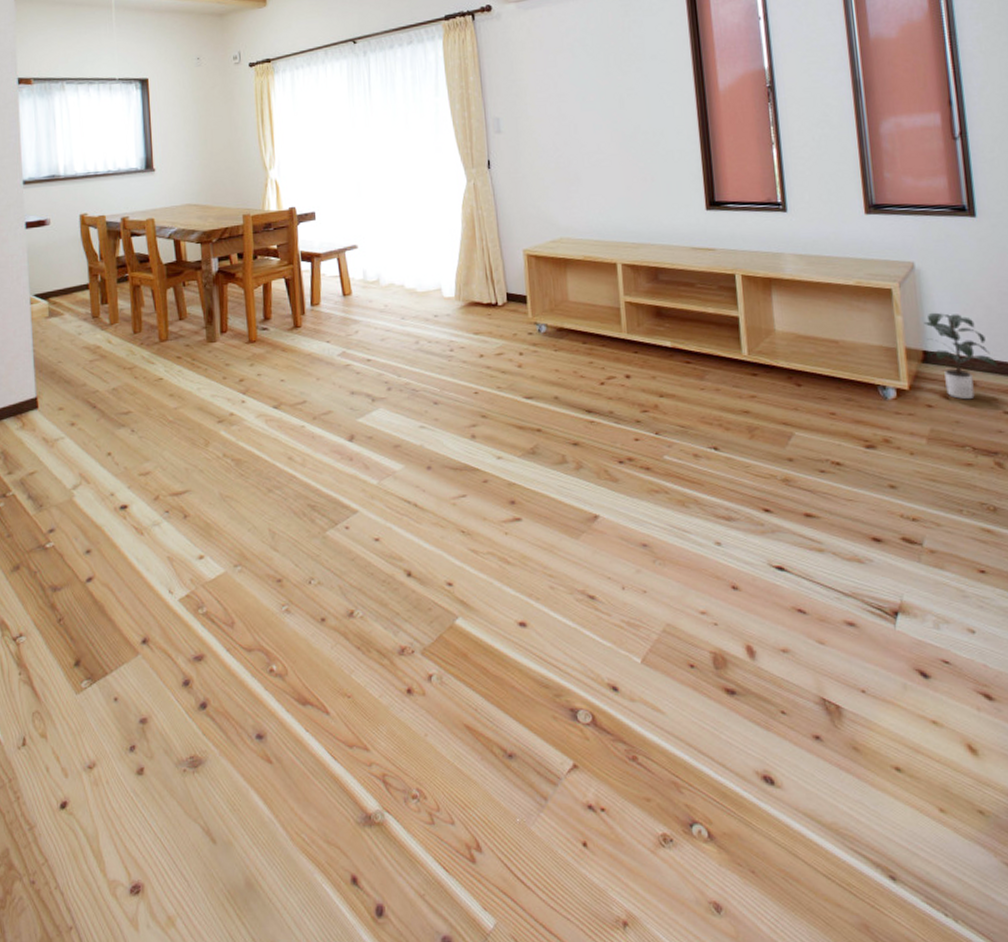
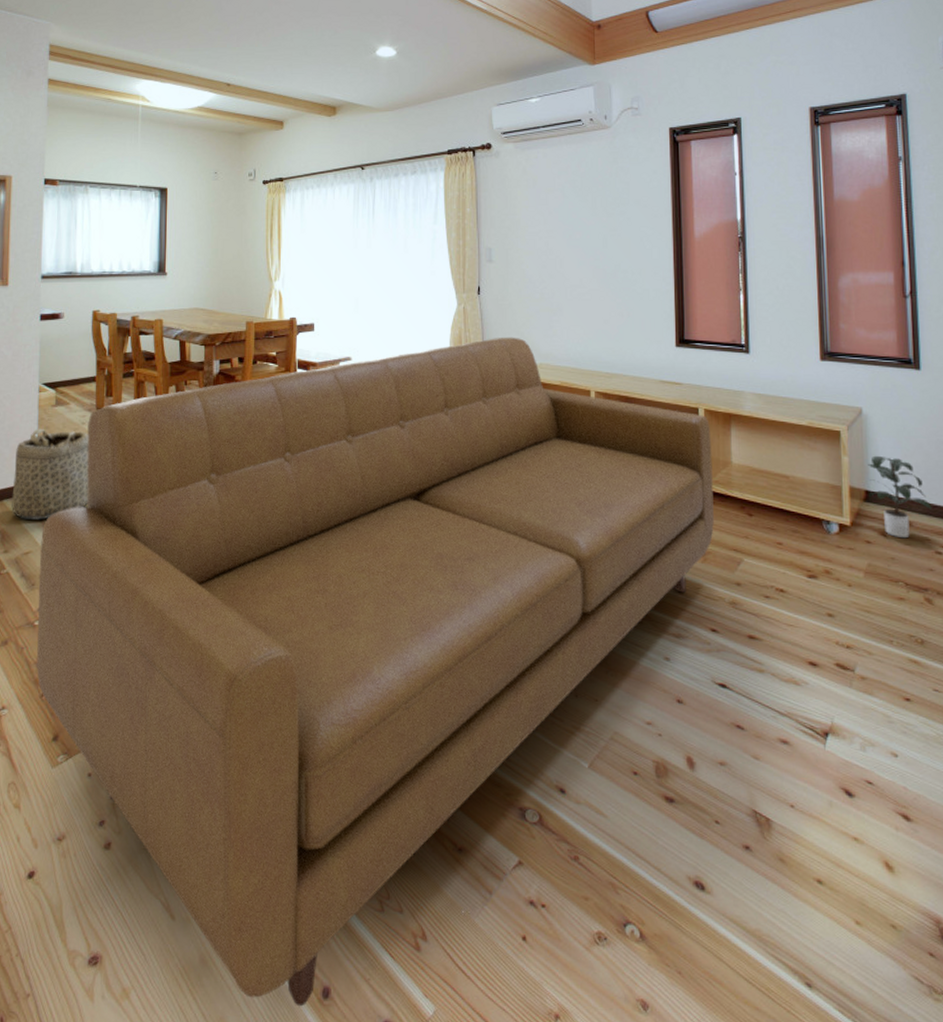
basket: none [11,342,92,438] -> present [11,428,89,520]
sofa: none [45,211,760,926] -> present [36,337,714,1007]

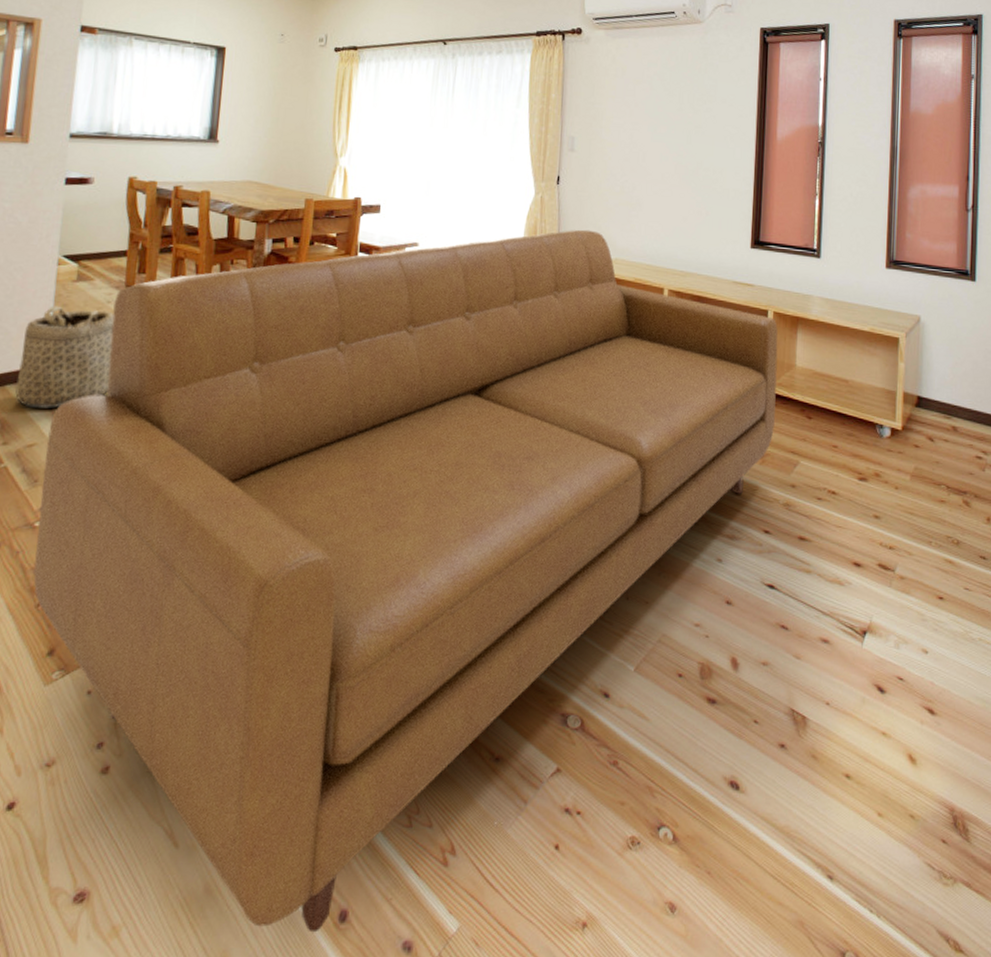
potted plant: present [868,455,932,539] -> none [921,362,976,443]

